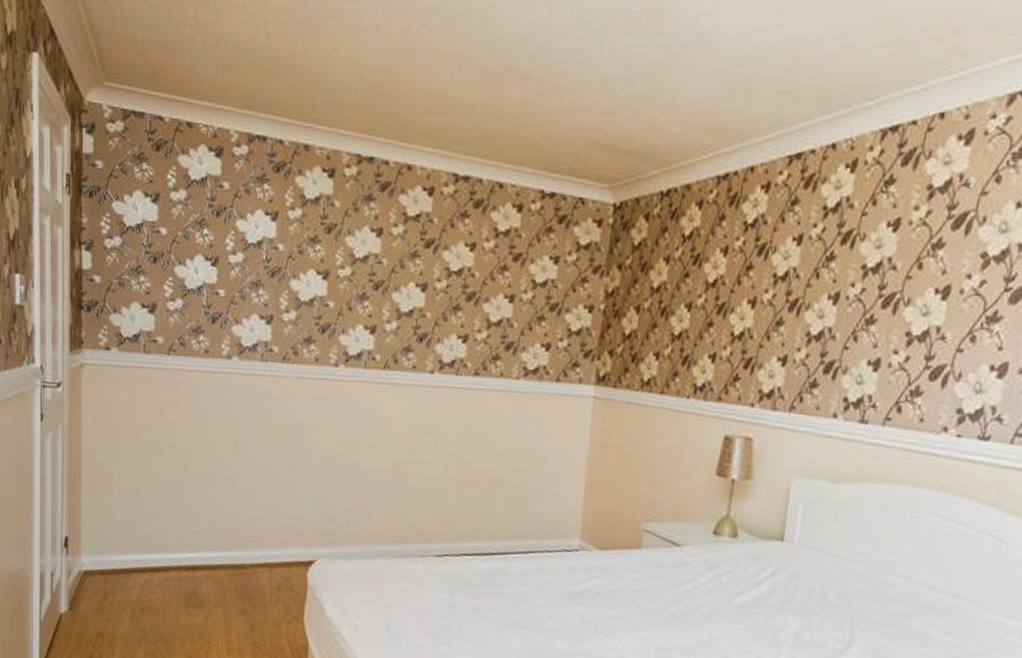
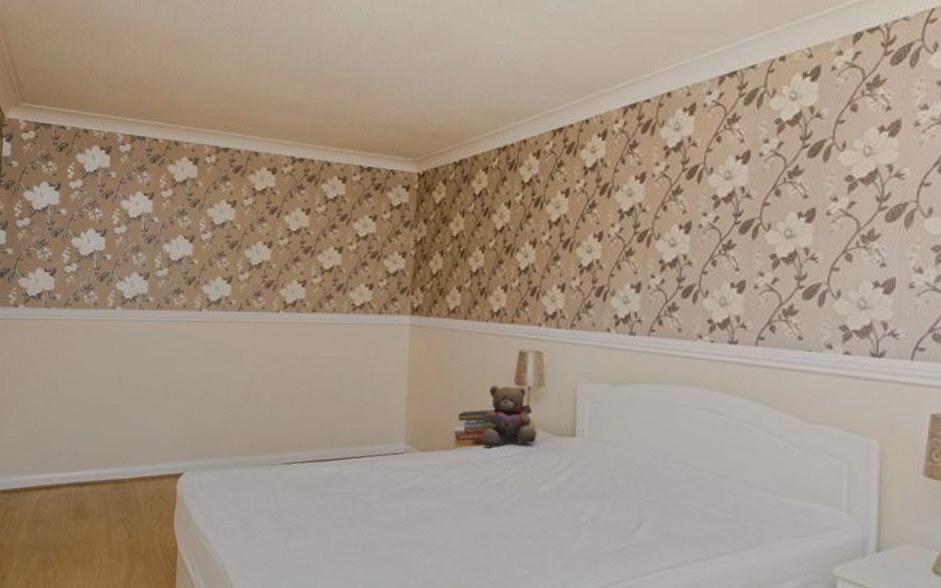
books: none [638,504,690,548] -> present [454,409,496,448]
teddy bear: none [671,475,737,549] -> present [481,385,536,448]

